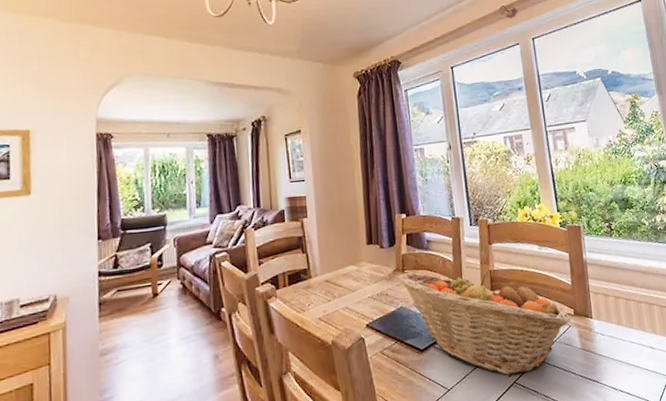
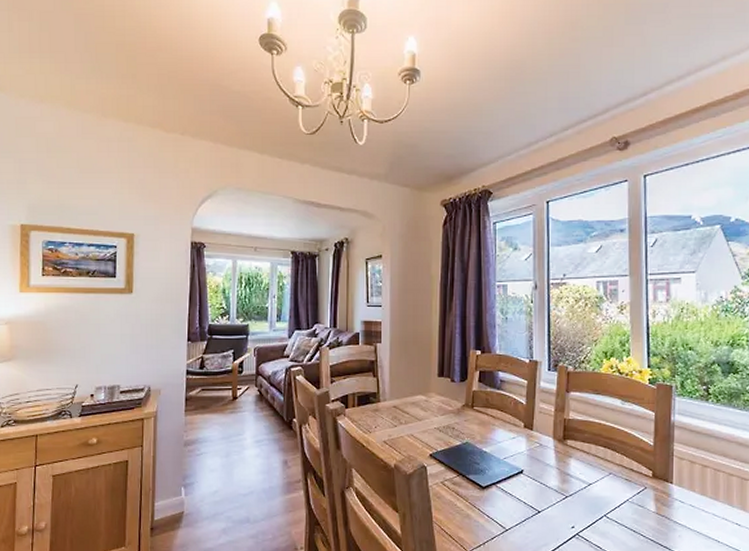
fruit basket: present [397,272,571,376] -> none [466,410,648,527]

